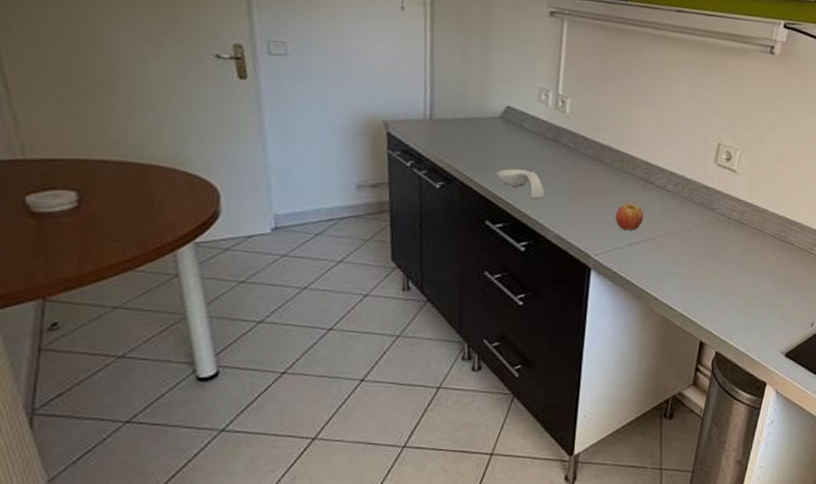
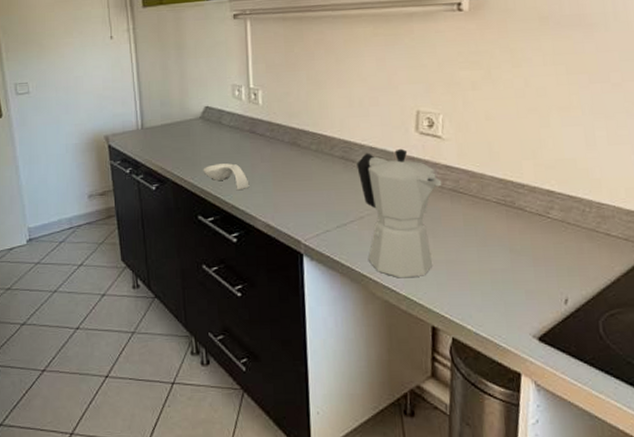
fruit: present [615,203,644,231] -> none [320,184,349,212]
moka pot: none [653,177,730,298] -> present [356,148,442,278]

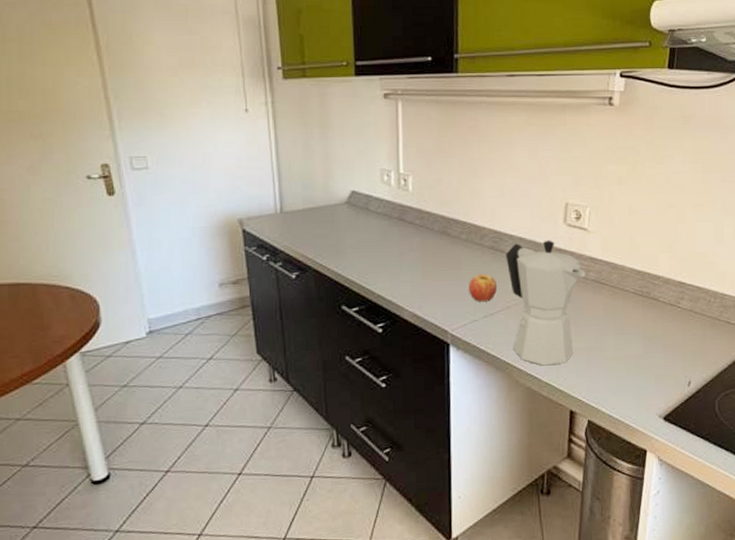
spoon rest: present [203,163,250,191] -> none [348,251,397,280]
fruit: none [320,184,349,212] -> present [468,274,497,302]

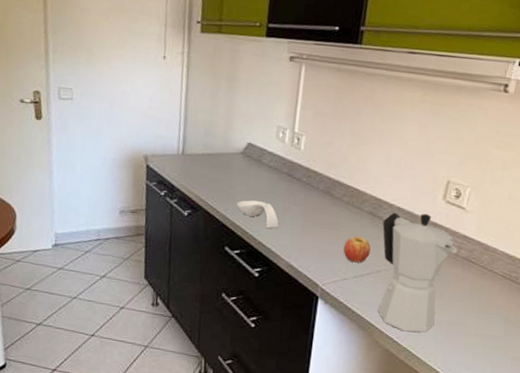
spoon rest: none [348,251,397,280] -> present [236,200,279,229]

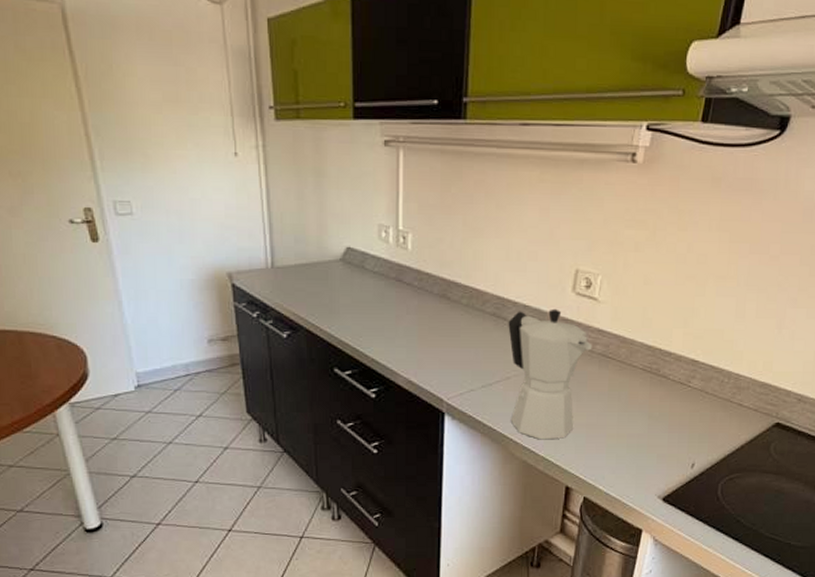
spoon rest: present [236,200,279,229] -> none [341,313,392,344]
fruit: present [343,236,371,263] -> none [467,342,497,371]

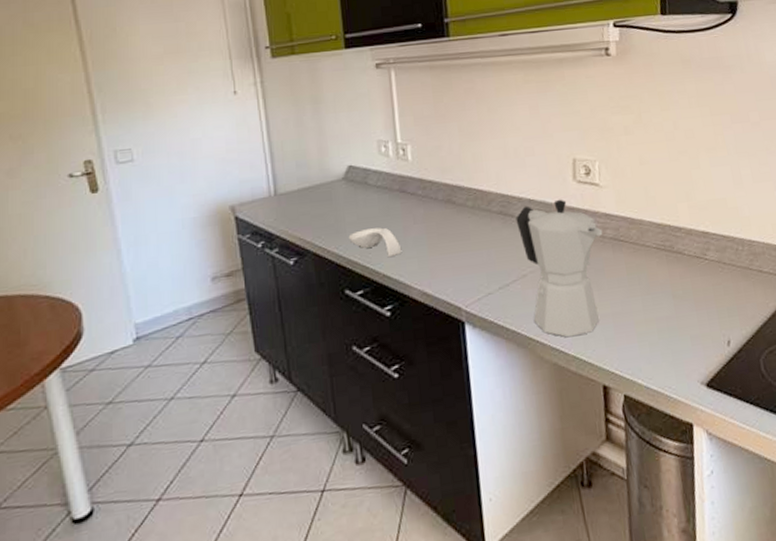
spoon rest: none [341,313,392,344] -> present [348,227,402,258]

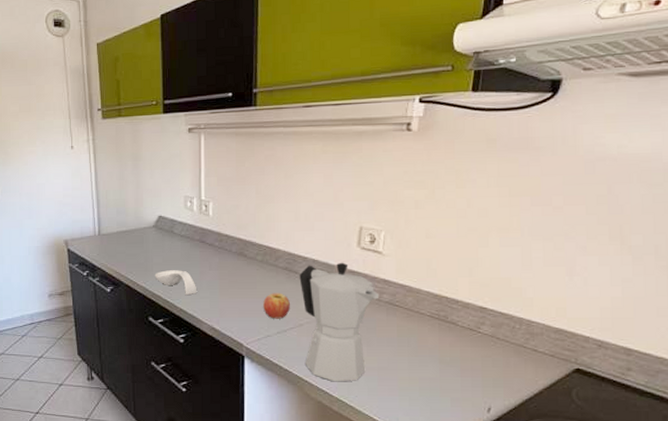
fruit: none [479,241,510,273] -> present [263,293,290,319]

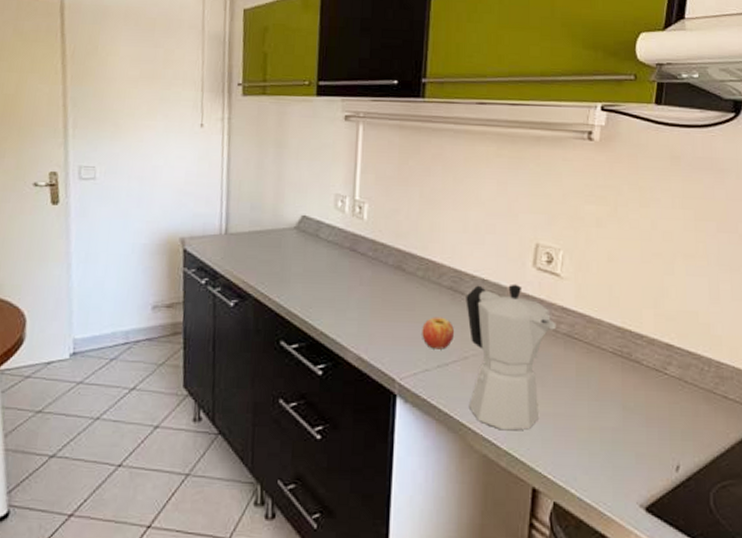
spoon rest: present [154,270,198,296] -> none [291,282,344,316]

